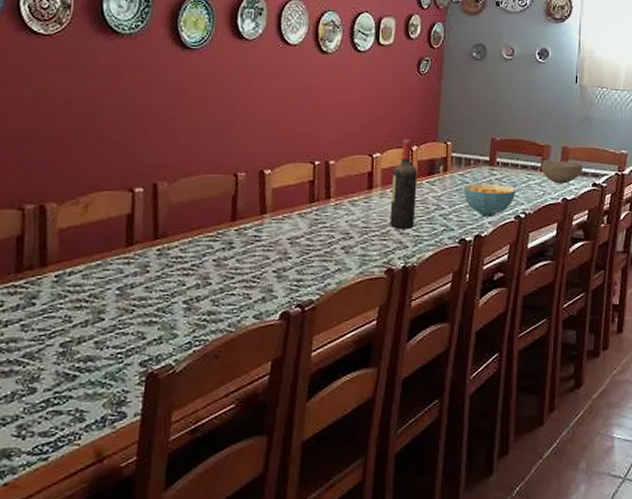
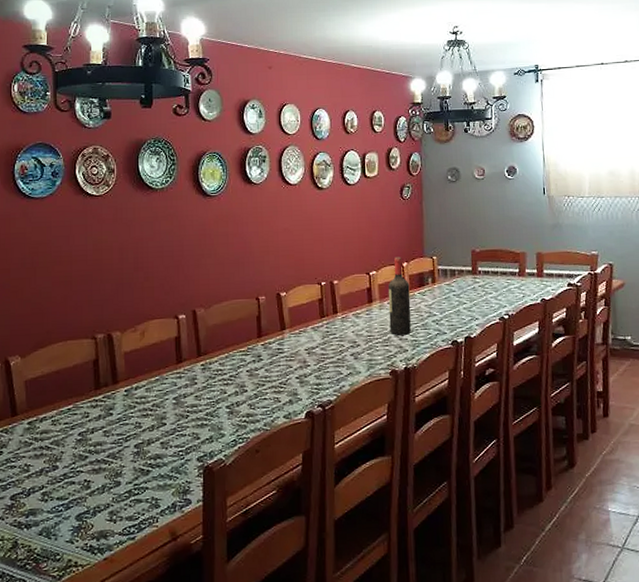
cereal bowl: present [463,183,516,217] -> none [451,290,499,320]
bowl: present [541,160,584,184] -> none [518,265,558,287]

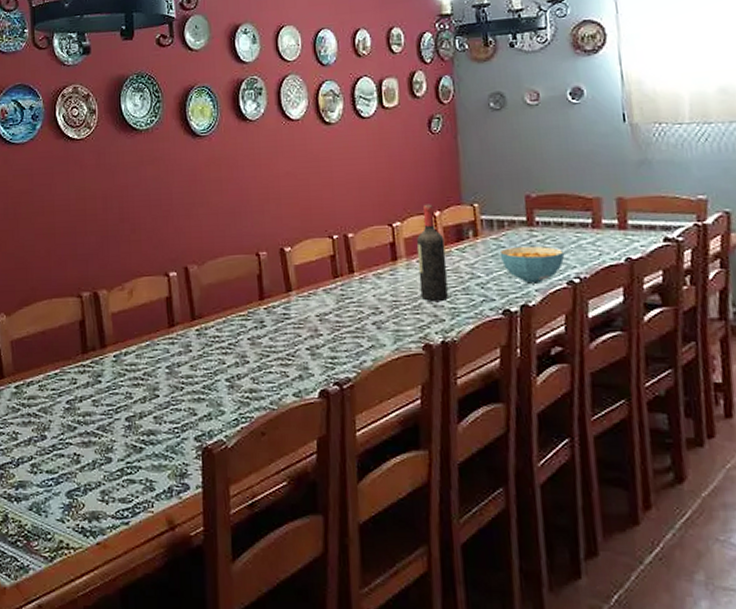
cereal bowl: none [451,290,499,320] -> present [499,246,565,284]

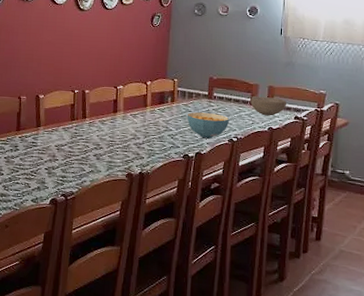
wine bottle: present [417,204,448,301] -> none [130,75,151,144]
bowl: none [591,214,649,242] -> present [250,96,287,116]

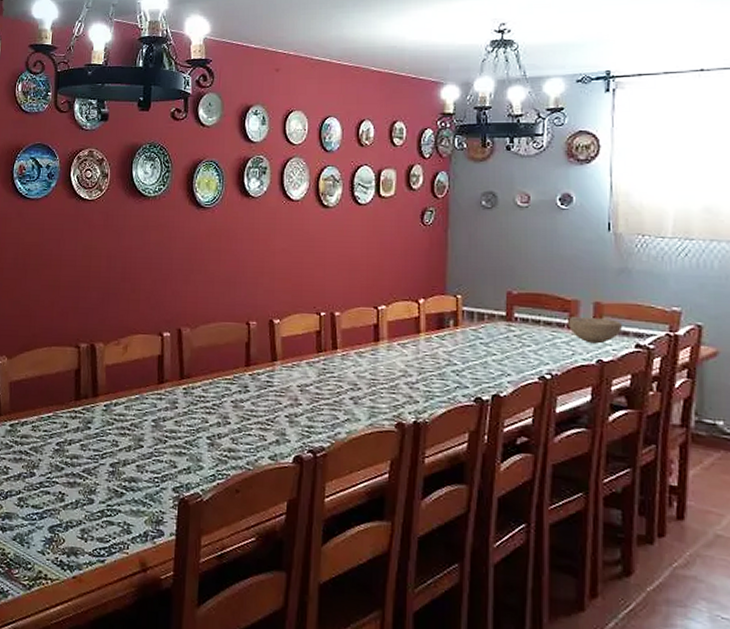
cereal bowl: present [187,112,230,139] -> none [477,339,539,376]

